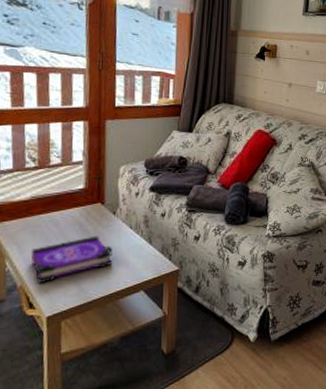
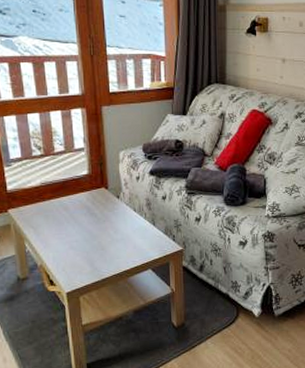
board game: present [30,235,112,284] -> none [46,218,120,264]

